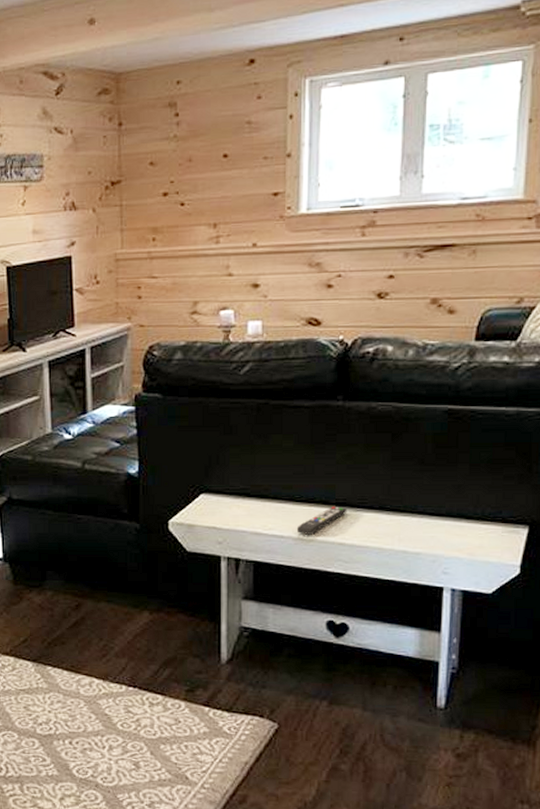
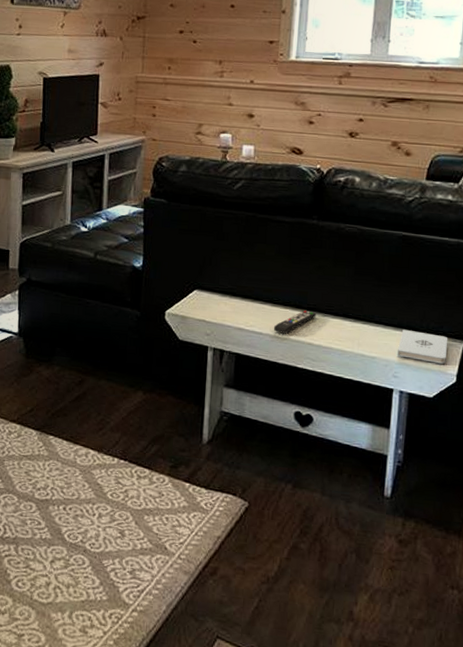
notepad: none [446,518,509,554] -> present [396,329,448,364]

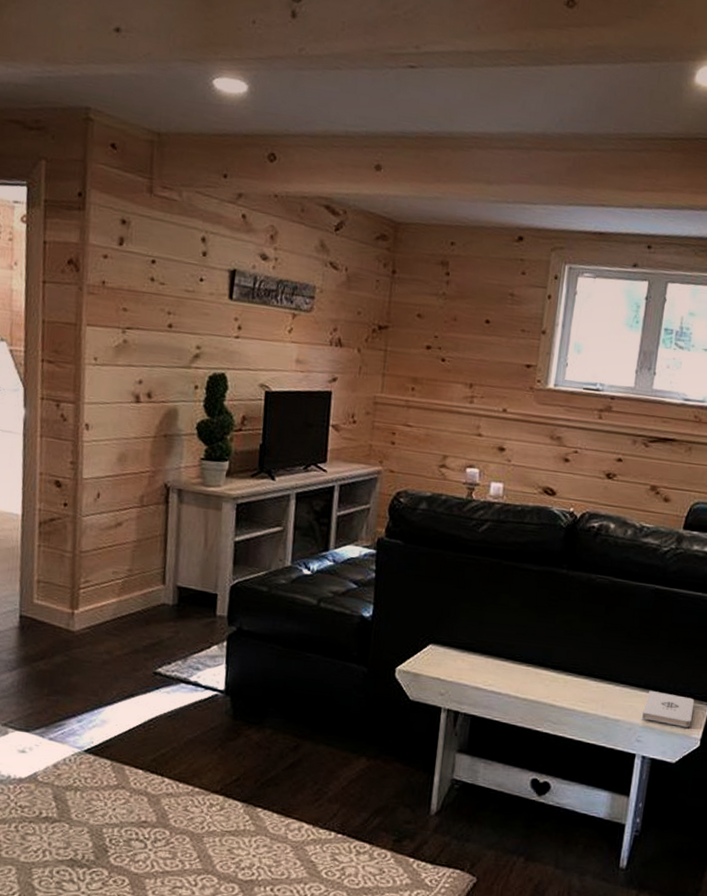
remote control: present [273,310,317,334] -> none [513,668,561,694]

